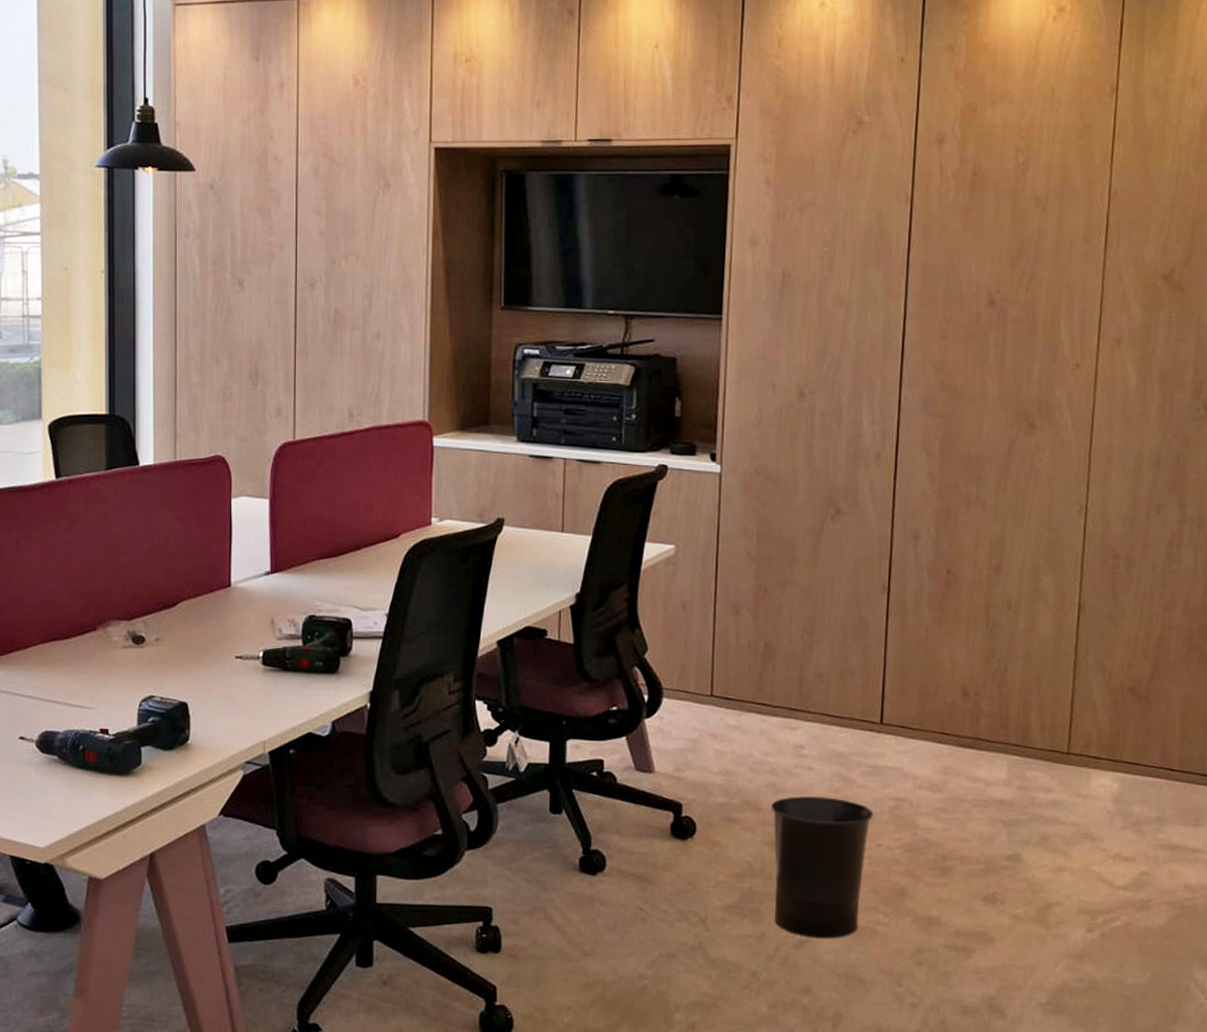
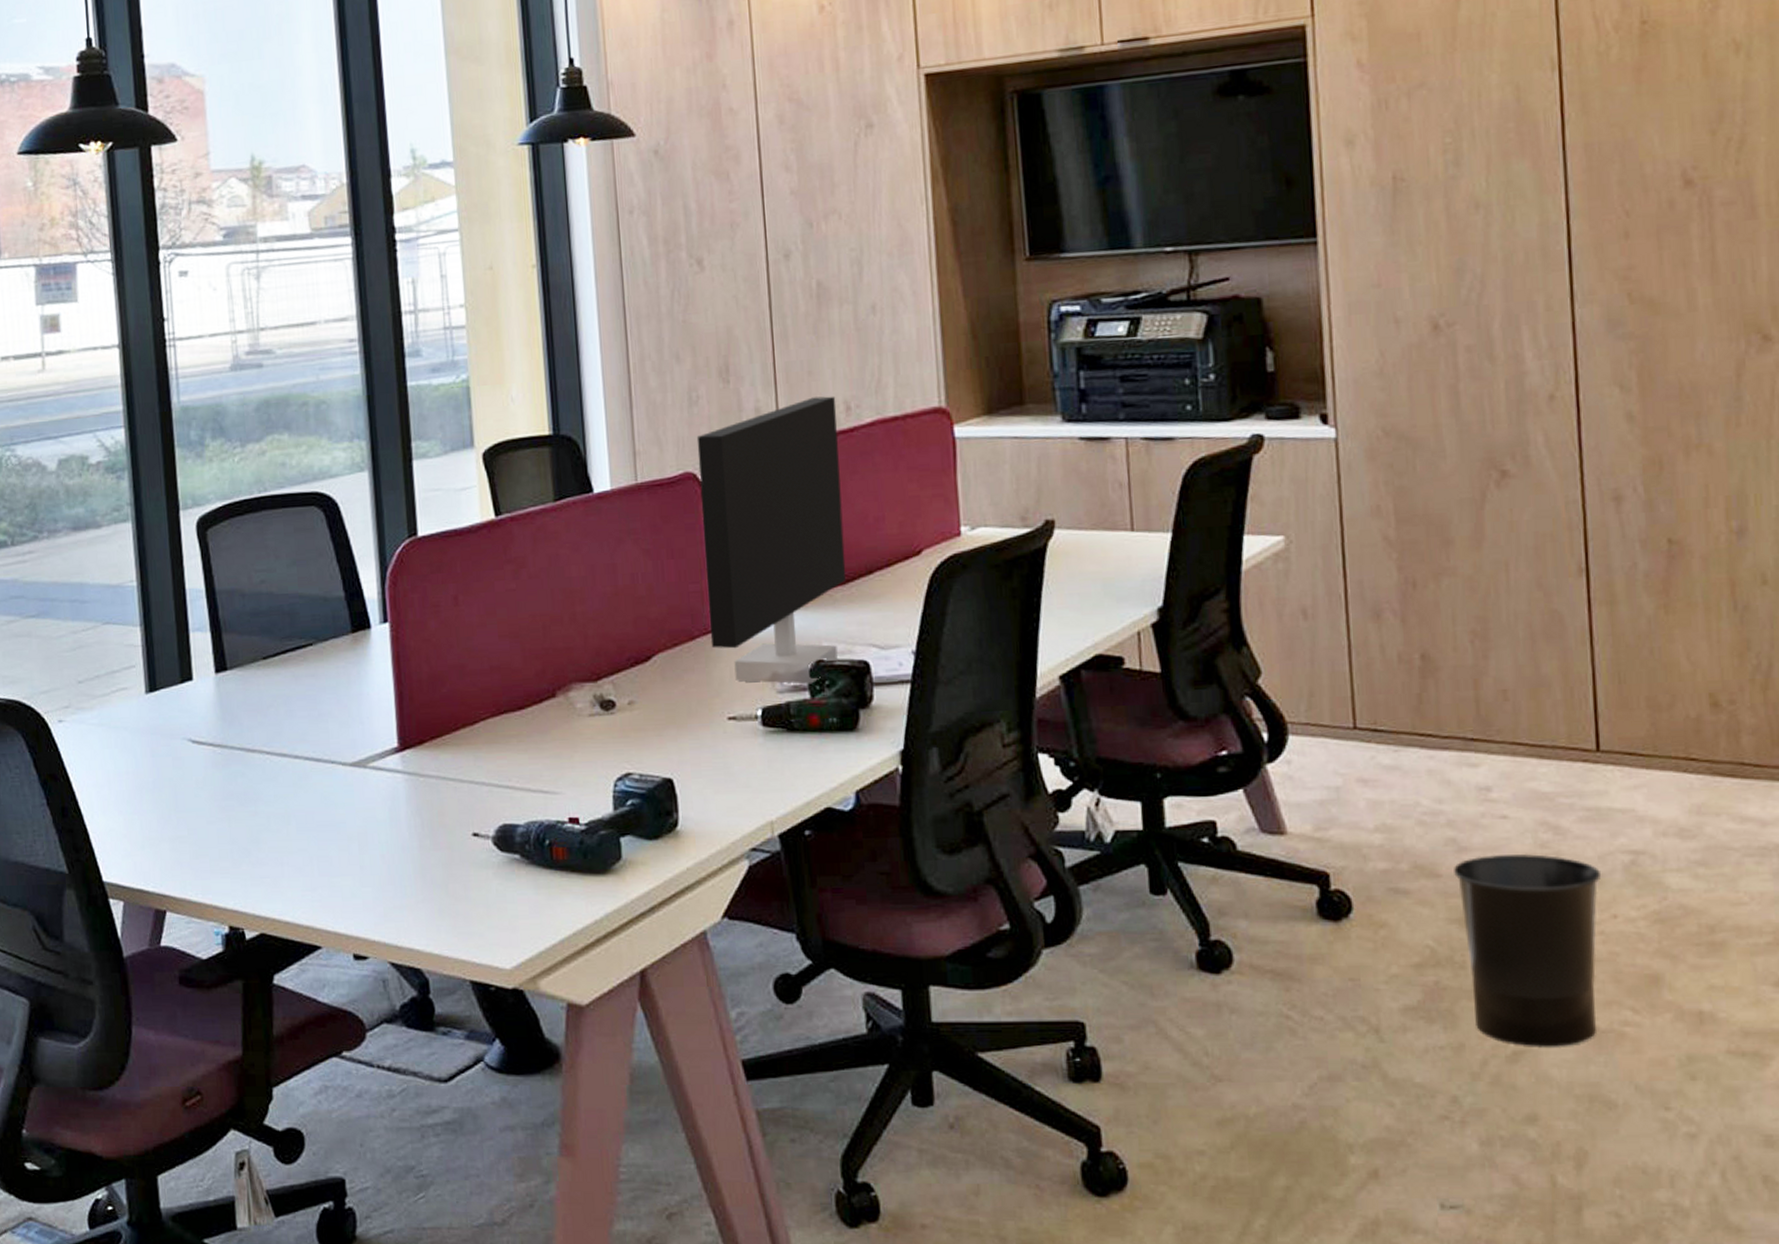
monitor: none [226,403,342,634] -> present [696,396,847,684]

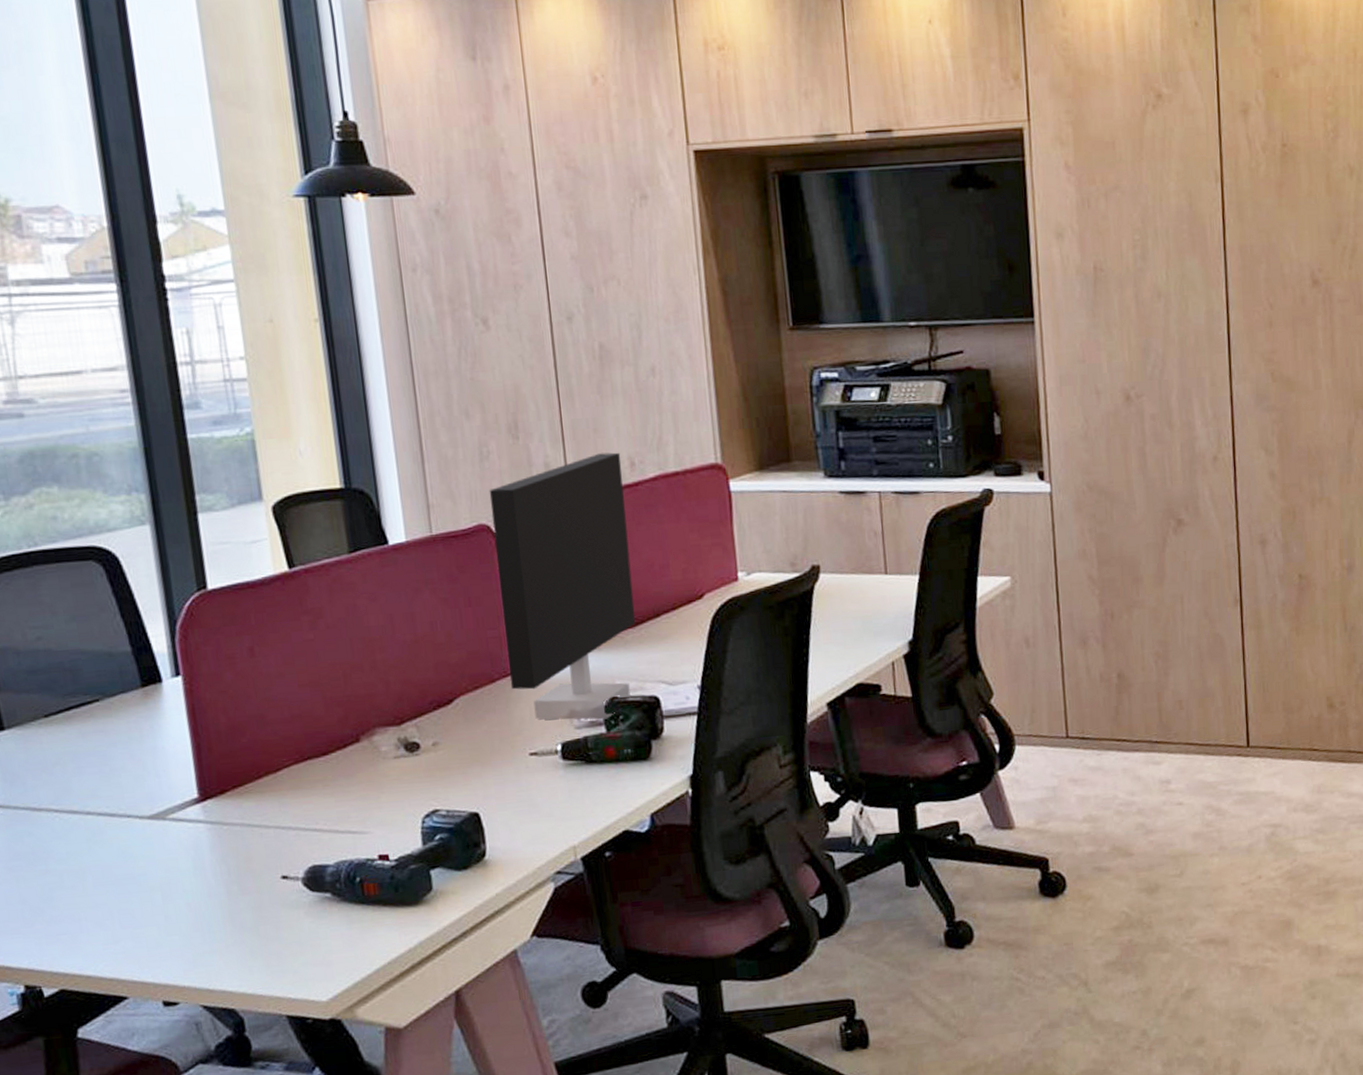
waste bin: present [1454,854,1602,1047] -> none [1143,832,1251,985]

